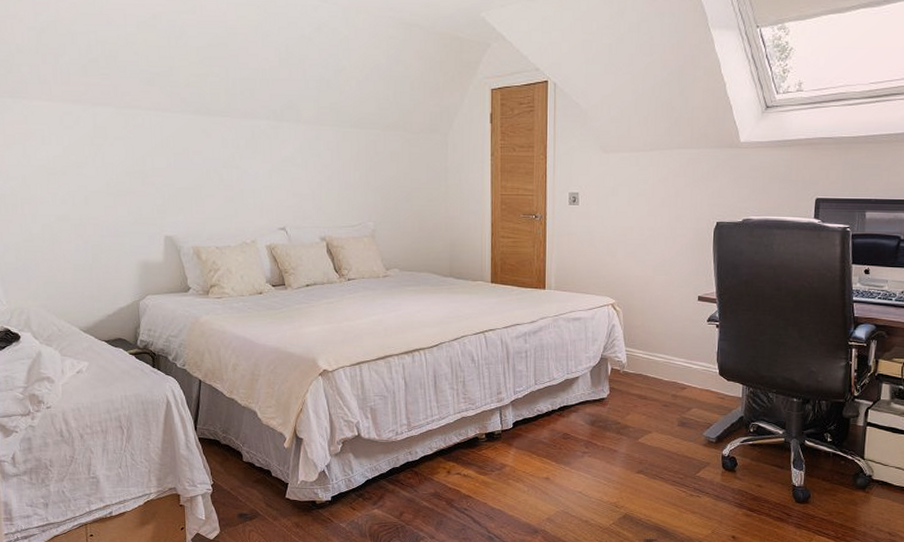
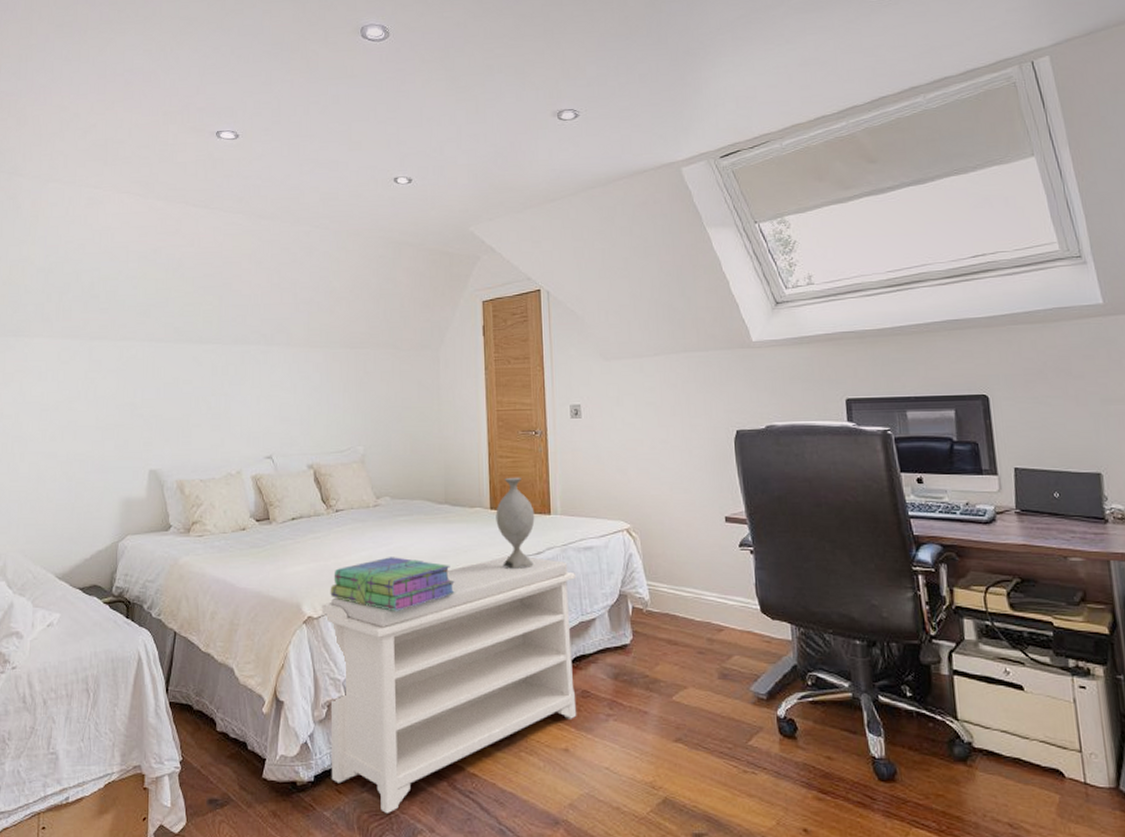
bench: none [335,324,564,526] -> present [321,556,577,814]
stack of books: none [343,321,457,367] -> present [330,557,455,611]
decorative vase: none [496,255,531,335] -> present [496,477,535,569]

